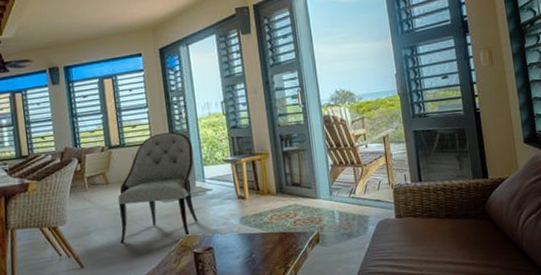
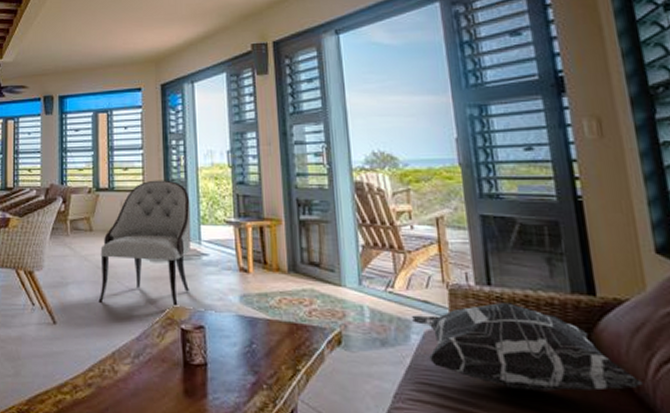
decorative pillow: none [369,192,516,252] -> present [412,303,643,391]

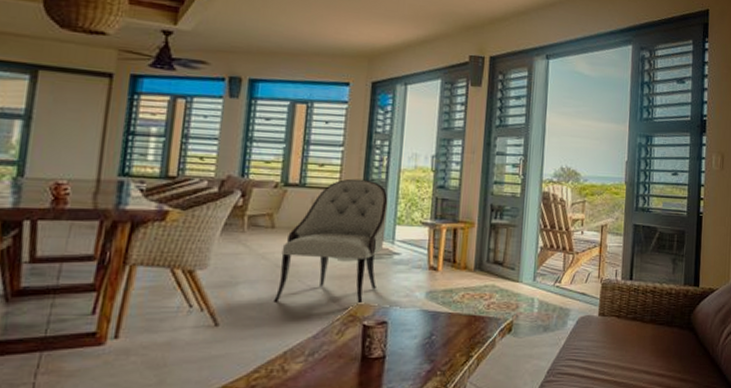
decorative pillow: present [412,303,643,391] -> none [571,293,716,359]

